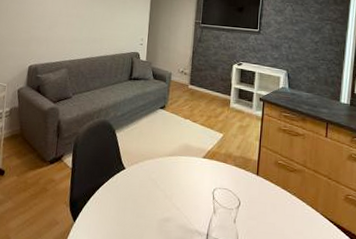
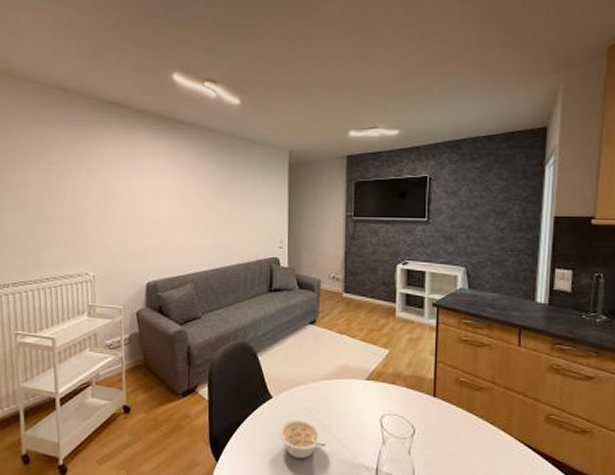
legume: none [128,188,167,223] -> present [279,419,326,459]

